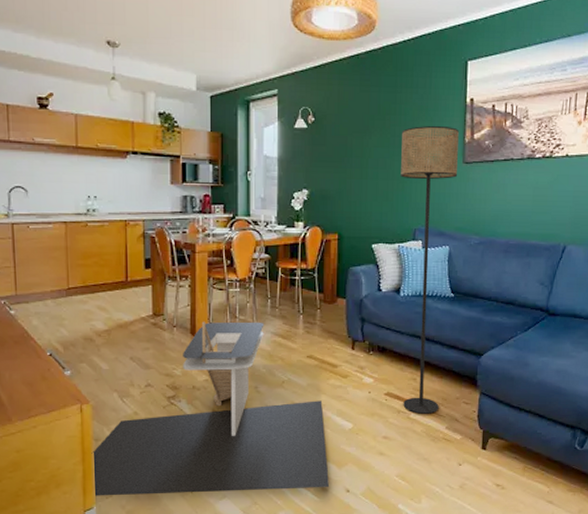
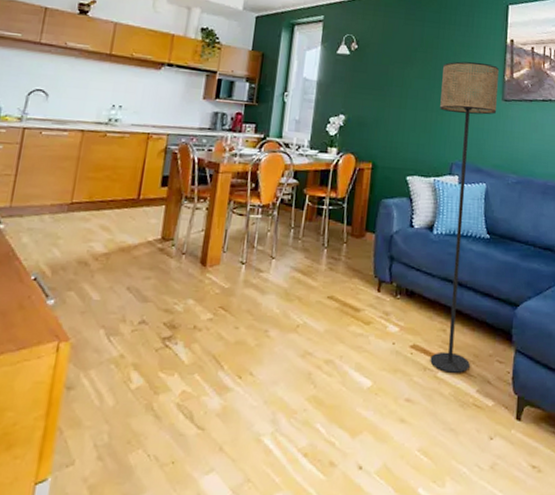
coffee table: present [91,321,330,496] -> none [53,249,340,464]

